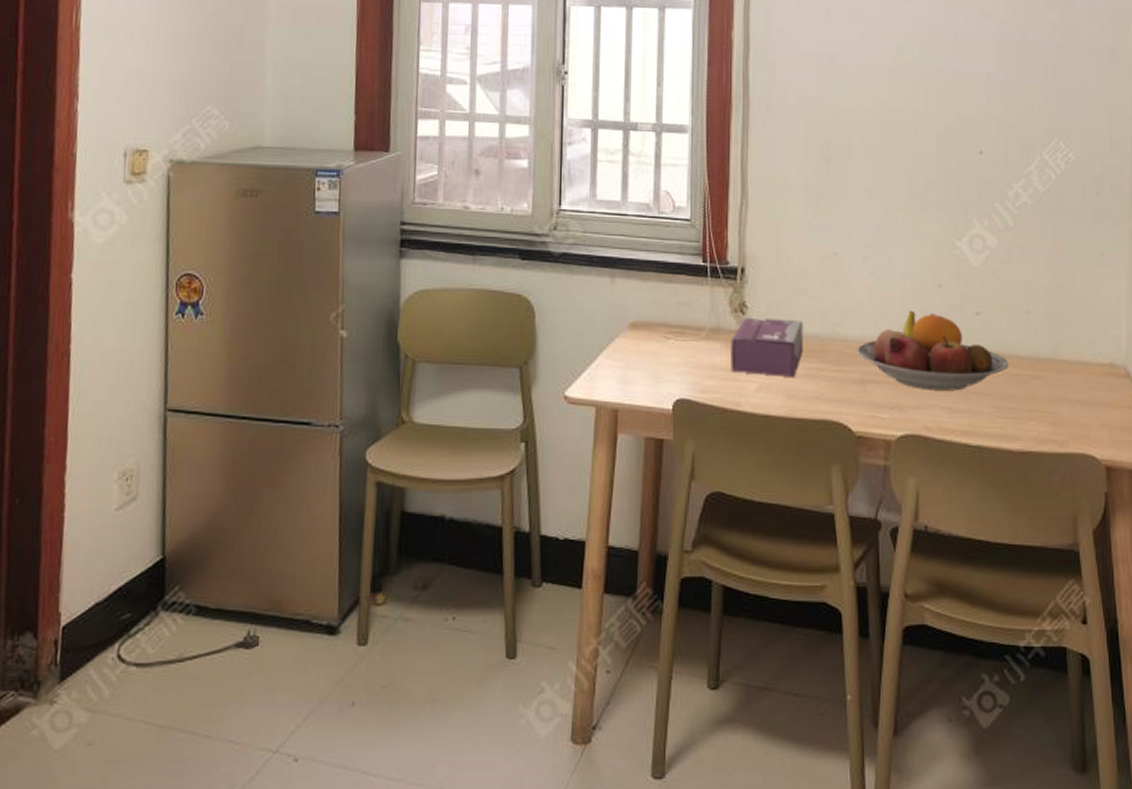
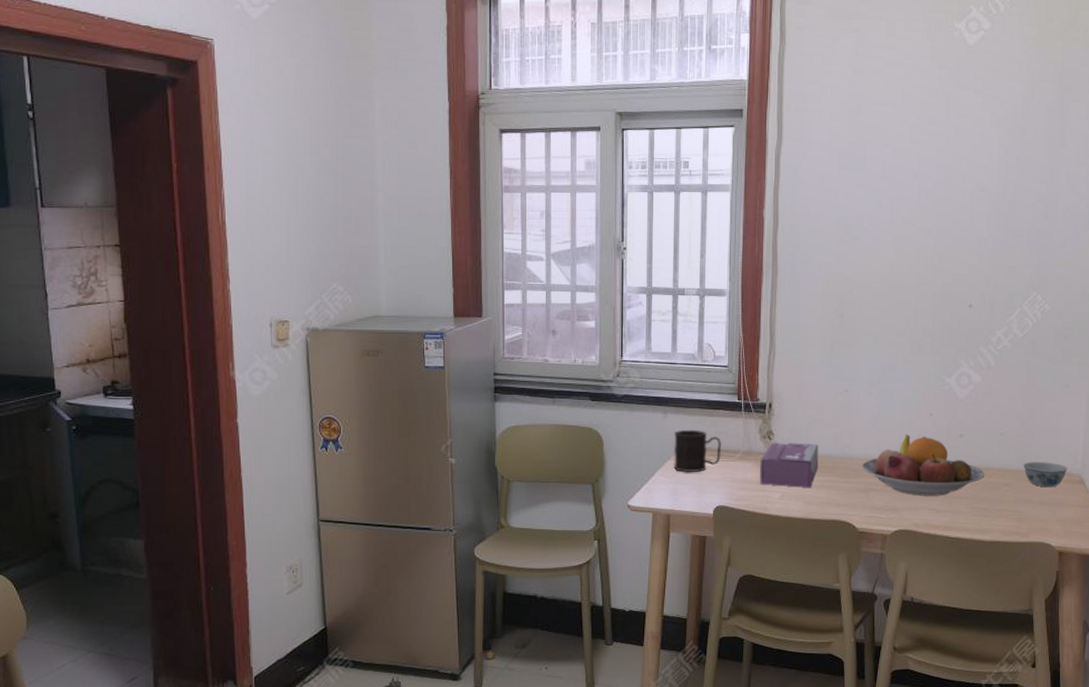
mug: none [623,298,683,354] -> present [674,429,722,472]
bowl: none [1055,349,1110,382] -> present [1023,462,1068,488]

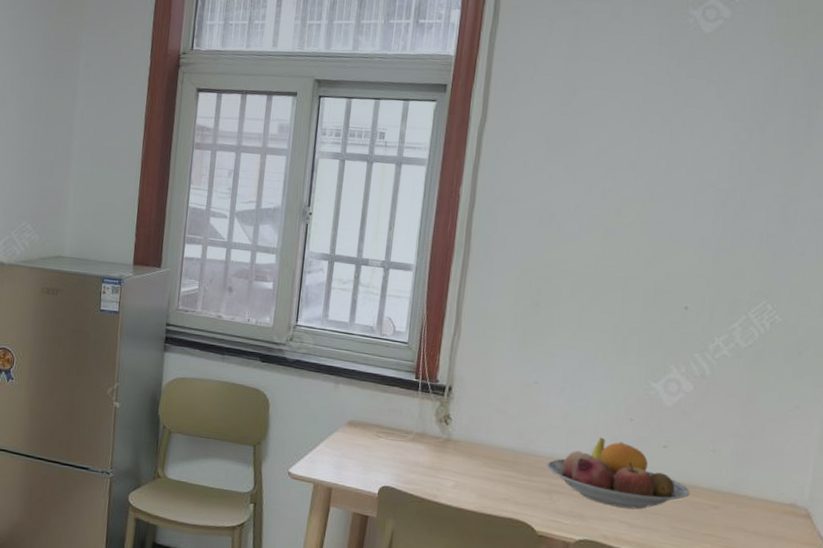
mug: present [674,429,722,472] -> none [340,402,394,448]
tissue box: present [760,442,819,489] -> none [431,427,500,481]
bowl: present [1023,462,1068,488] -> none [737,485,792,518]

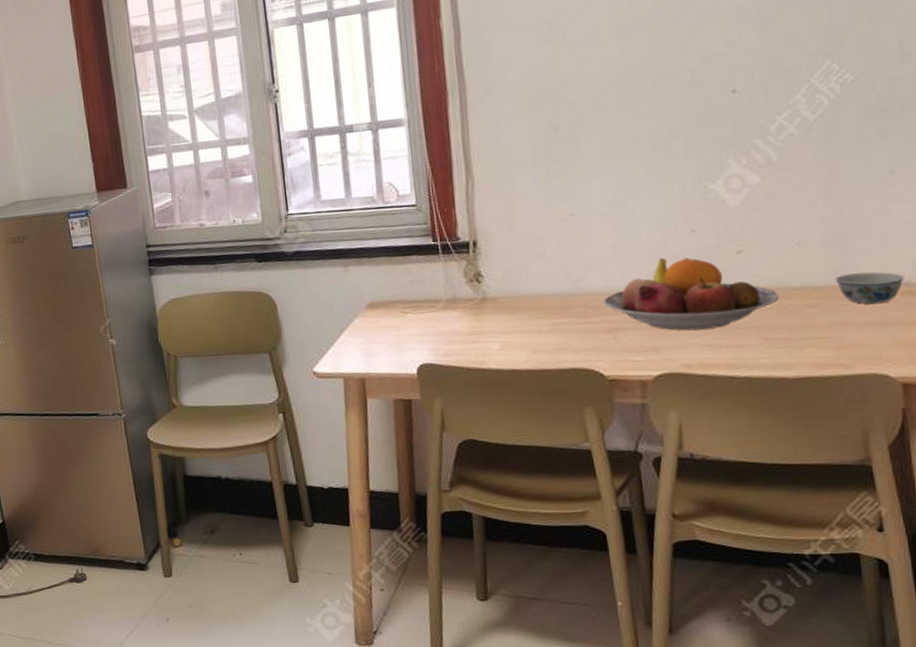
bowl: none [737,485,792,518] -> present [835,271,905,304]

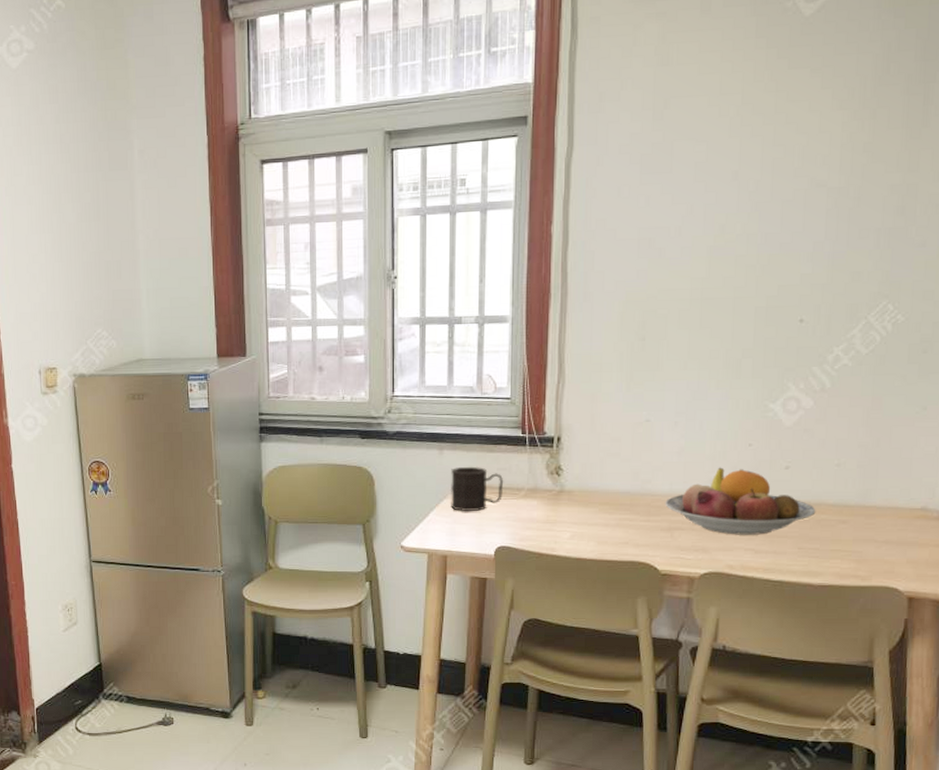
mug: none [359,280,420,330] -> present [451,466,504,511]
bowl: present [835,271,905,304] -> none [864,496,922,525]

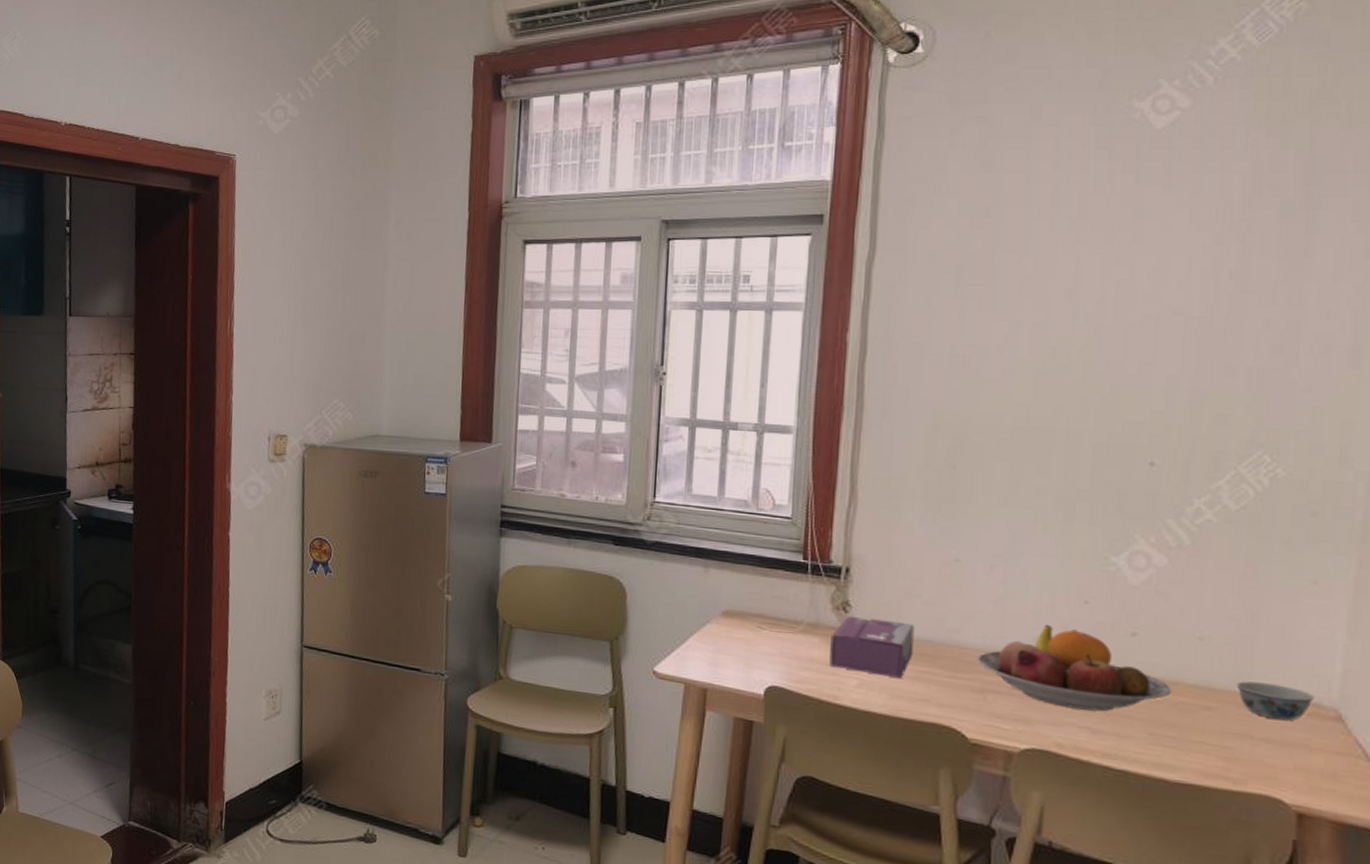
mug: present [451,466,504,511] -> none [714,589,780,642]
tissue box: none [547,478,615,528] -> present [829,615,915,679]
bowl: none [864,496,922,525] -> present [1236,681,1314,721]

